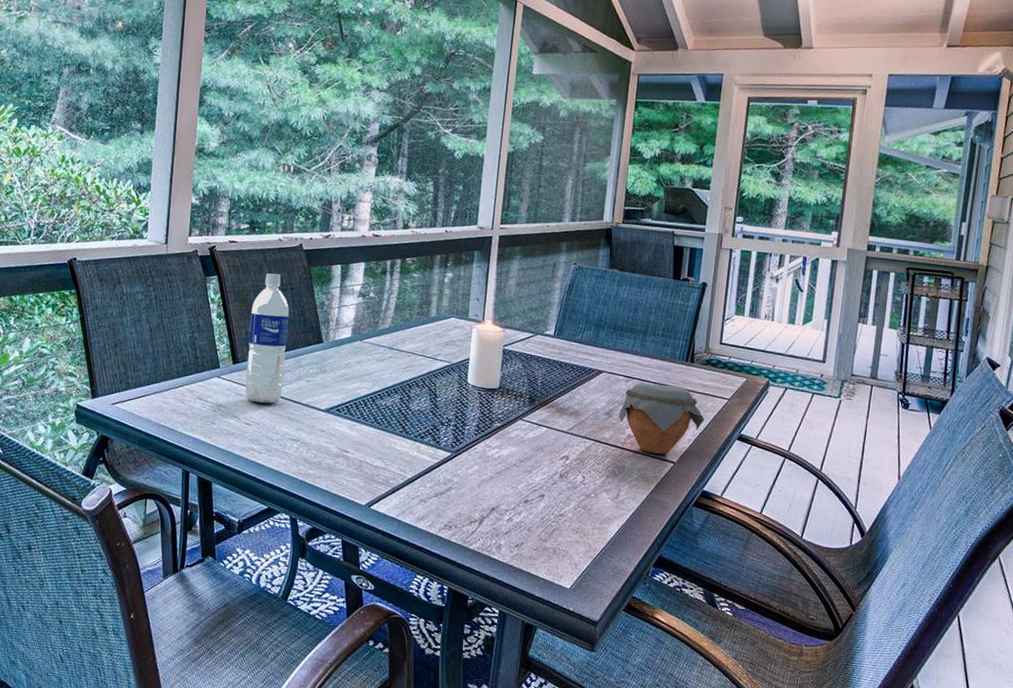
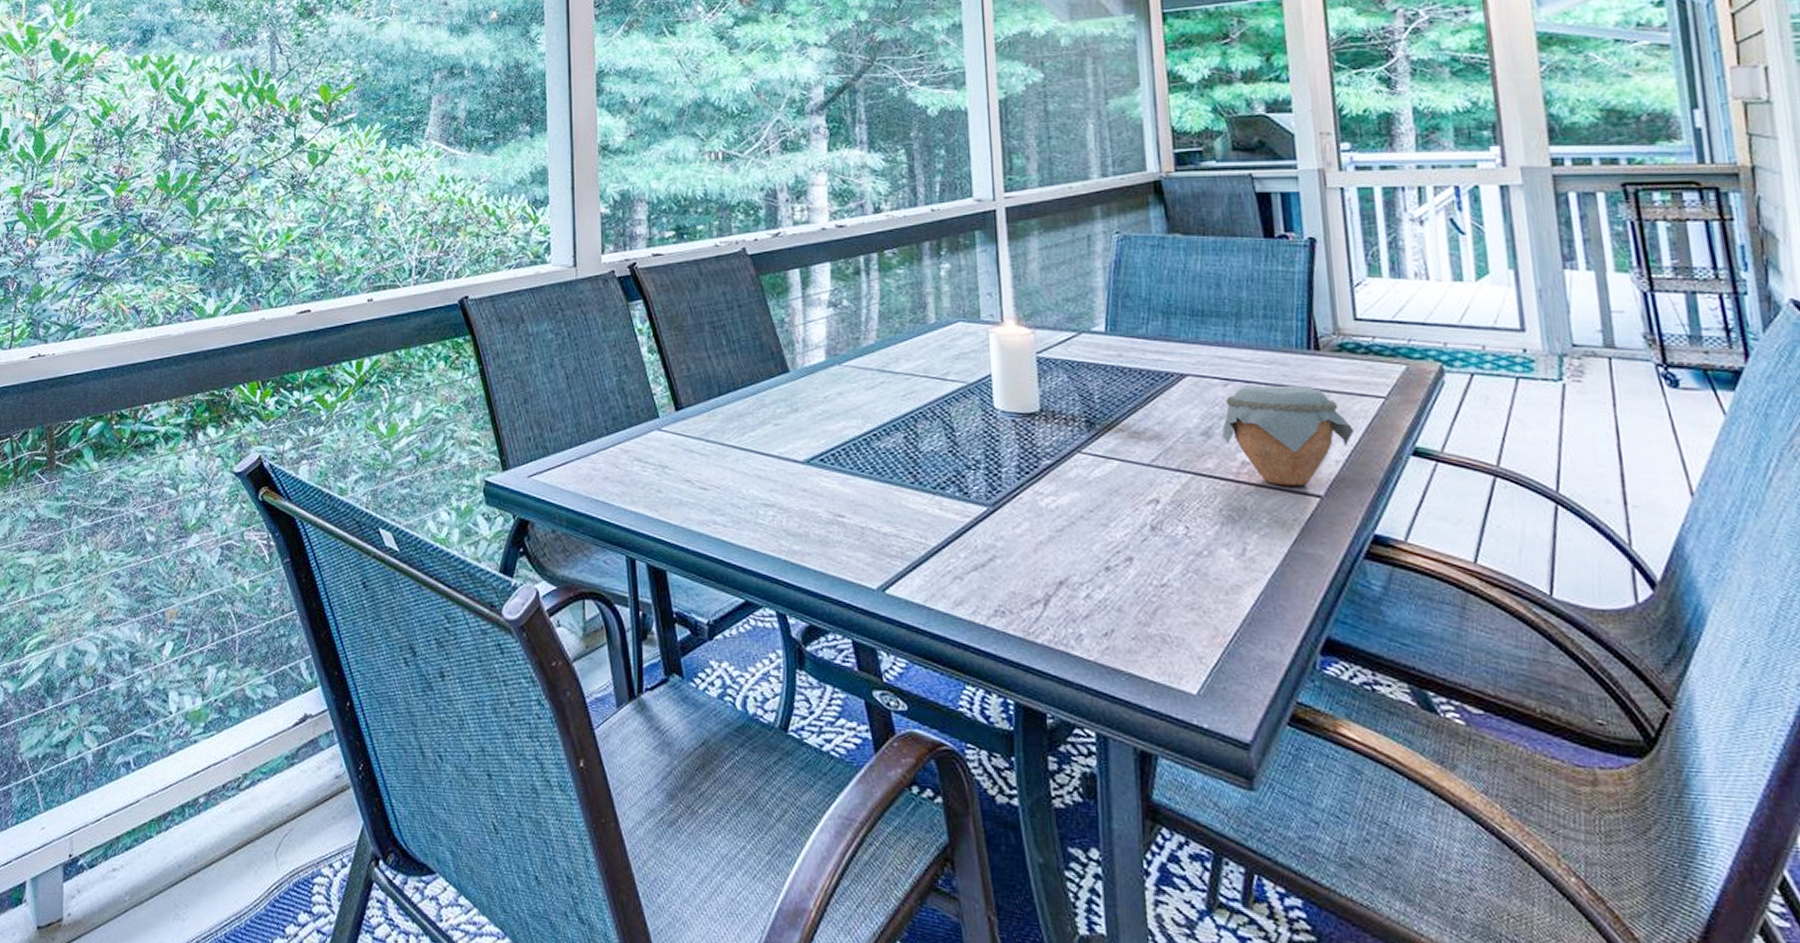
water bottle: present [245,273,290,404] -> none [690,289,744,460]

